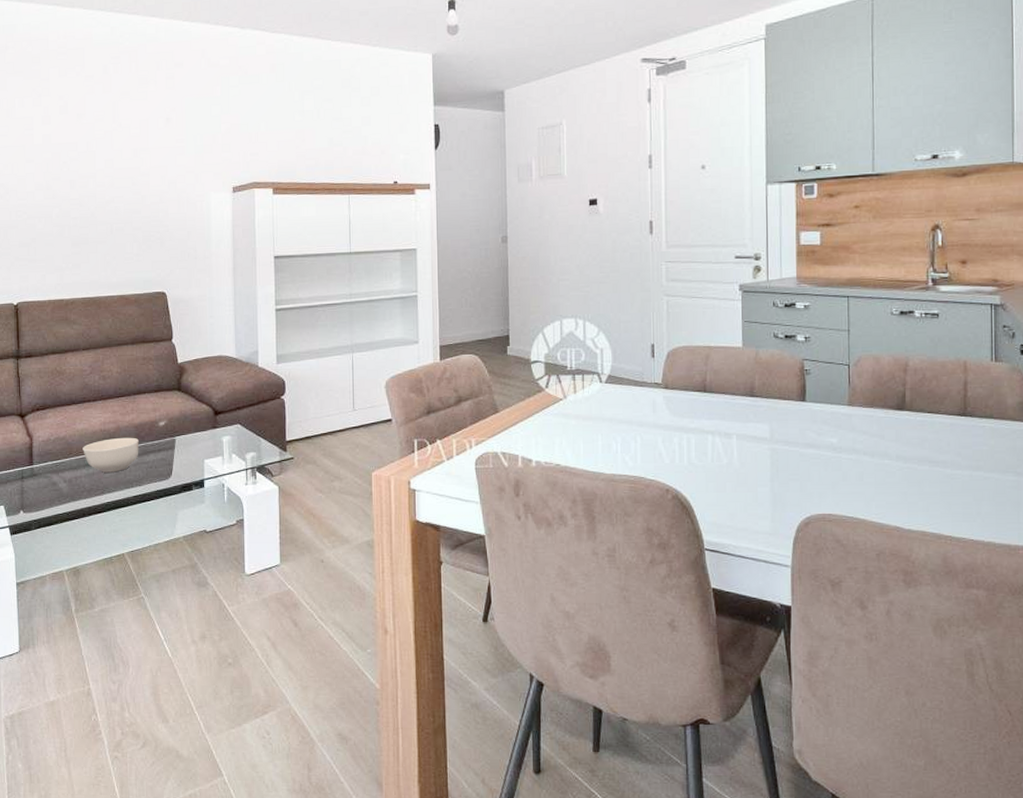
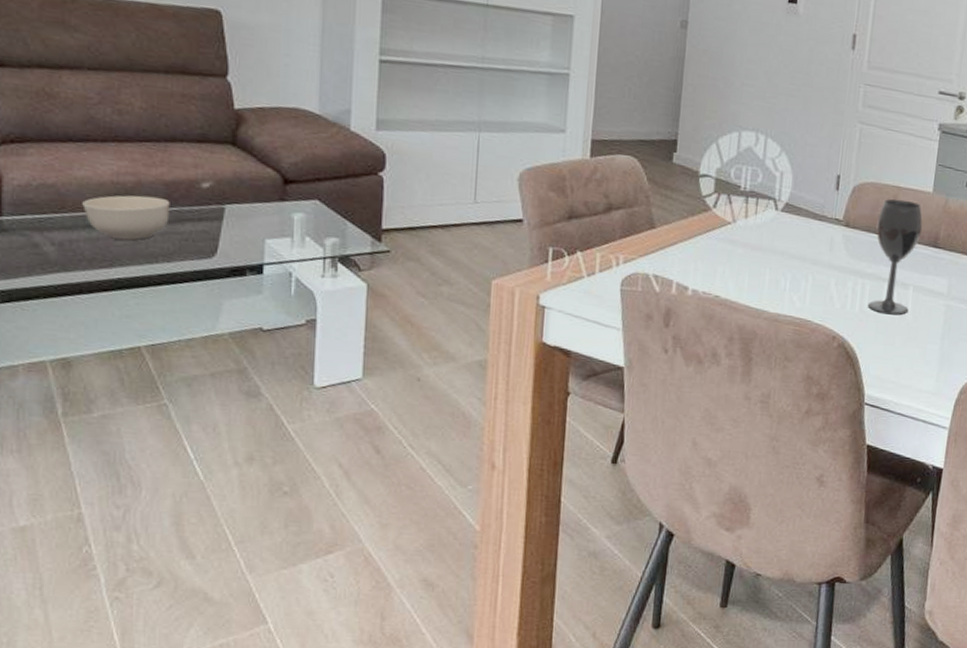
wine glass: none [693,357,738,464] -> present [867,199,923,315]

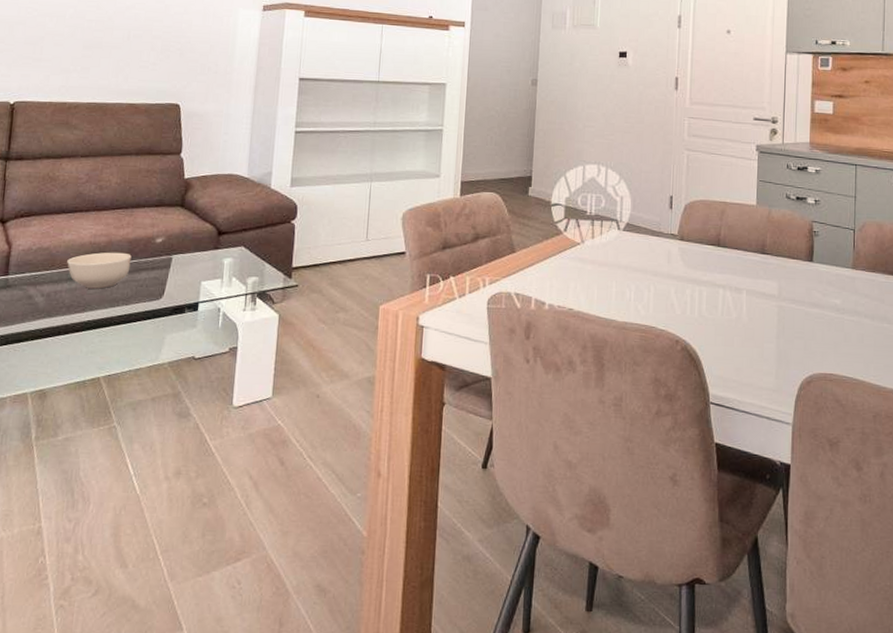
wine glass: present [867,199,923,315] -> none [705,213,750,318]

